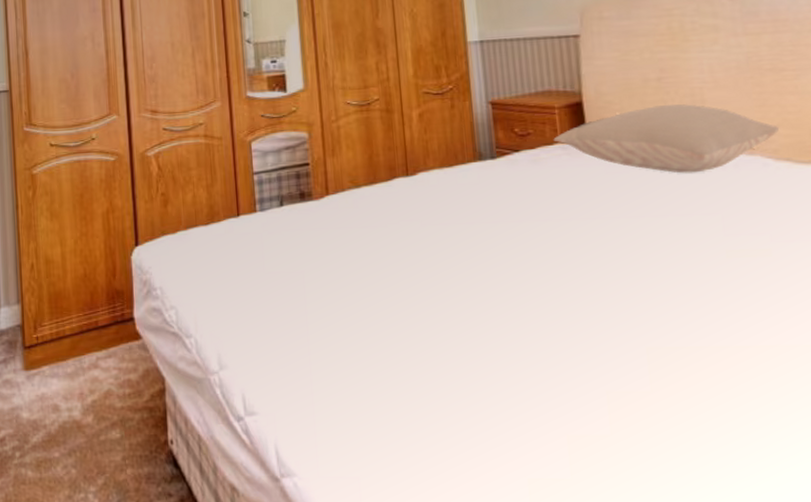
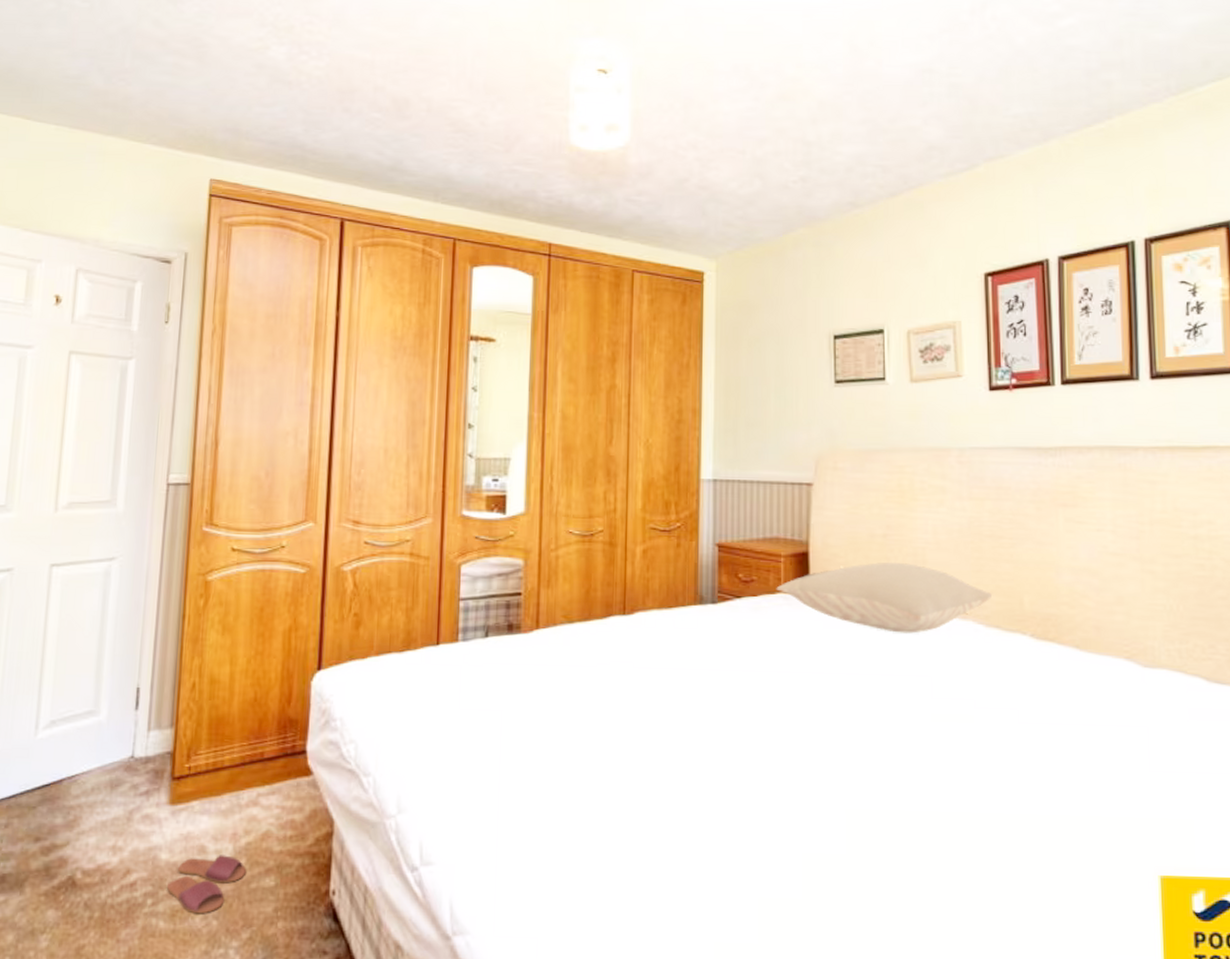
slippers: none [30,412,94,464] -> present [166,855,246,914]

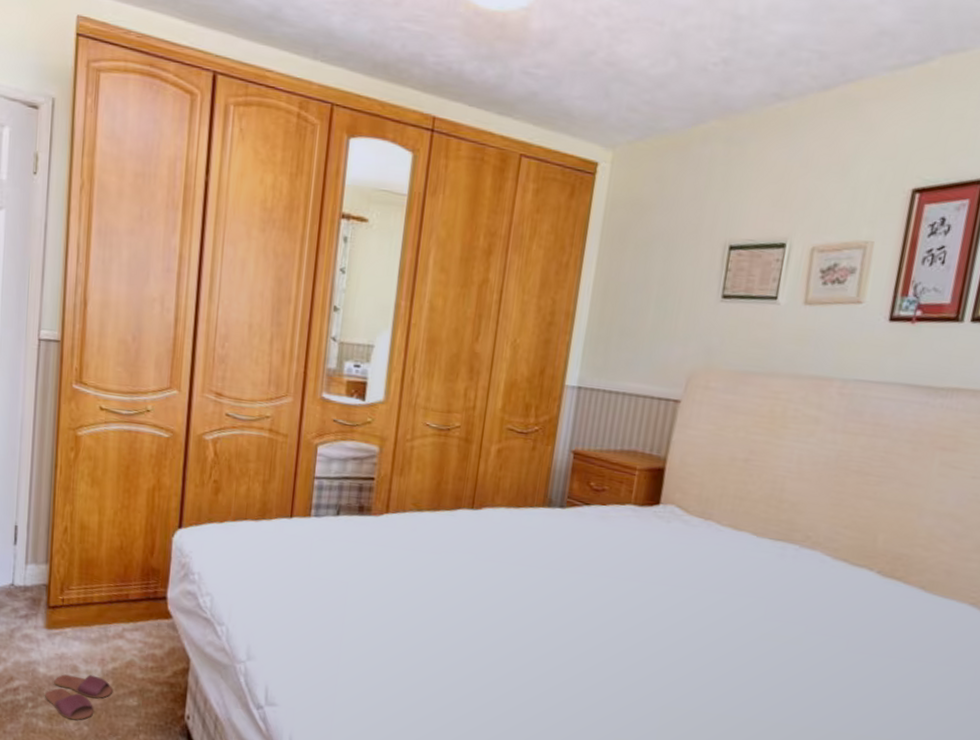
pillow: present [776,562,993,633] -> none [626,485,847,557]

